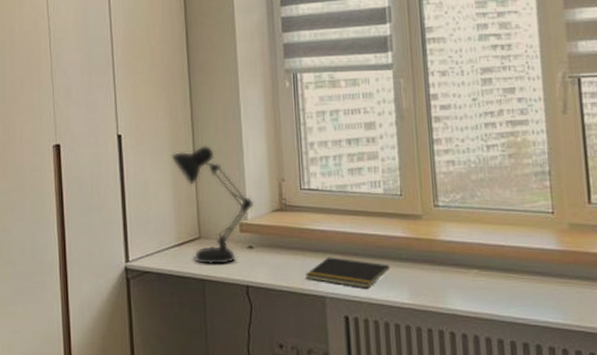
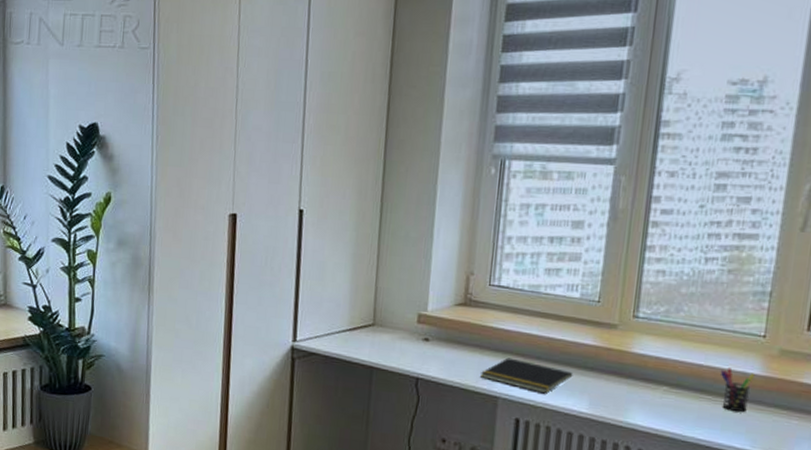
desk lamp: present [171,146,254,265] -> none [354,229,437,355]
pen holder: none [521,246,553,286] -> present [720,368,756,412]

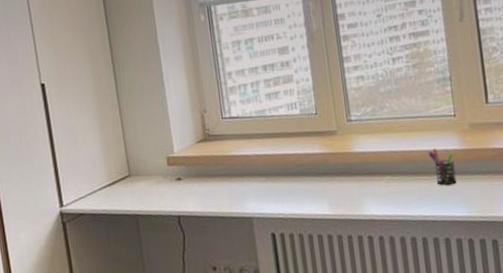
notepad: present [480,357,573,394] -> none [233,179,311,206]

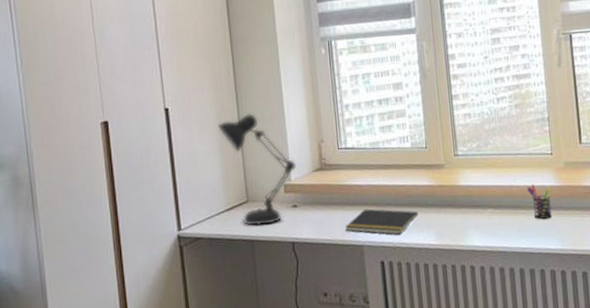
desk lamp: none [95,85,179,201] -> present [217,113,297,227]
notepad: none [233,179,311,206] -> present [345,209,419,235]

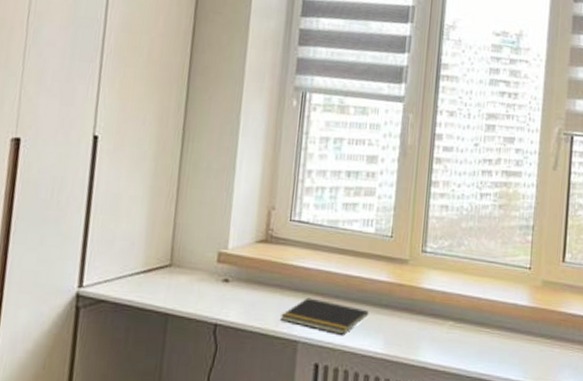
desk lamp: present [217,113,297,227] -> none [153,160,238,299]
pen holder: present [526,184,552,219] -> none [496,300,525,343]

